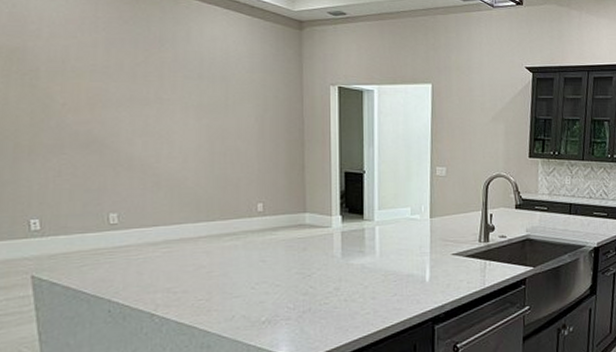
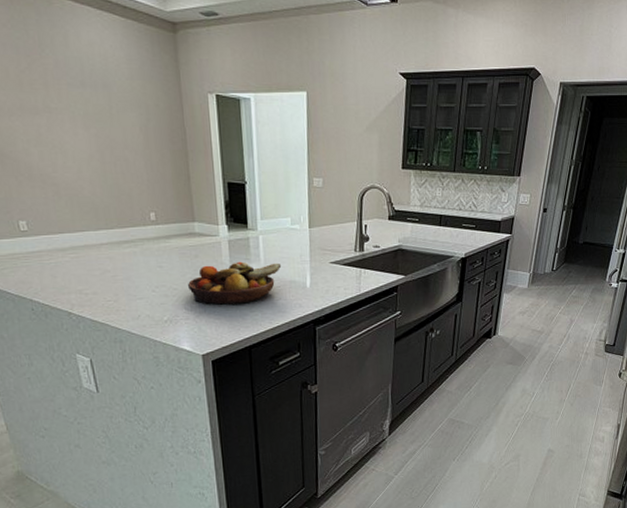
fruit bowl: none [293,254,399,303] -> present [188,261,282,305]

